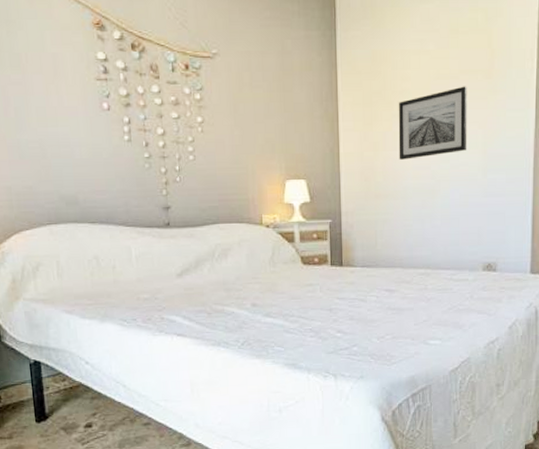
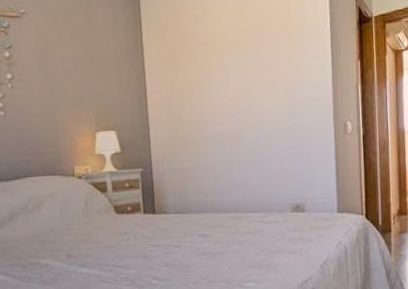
wall art: present [398,86,467,160] -> none [201,37,270,108]

